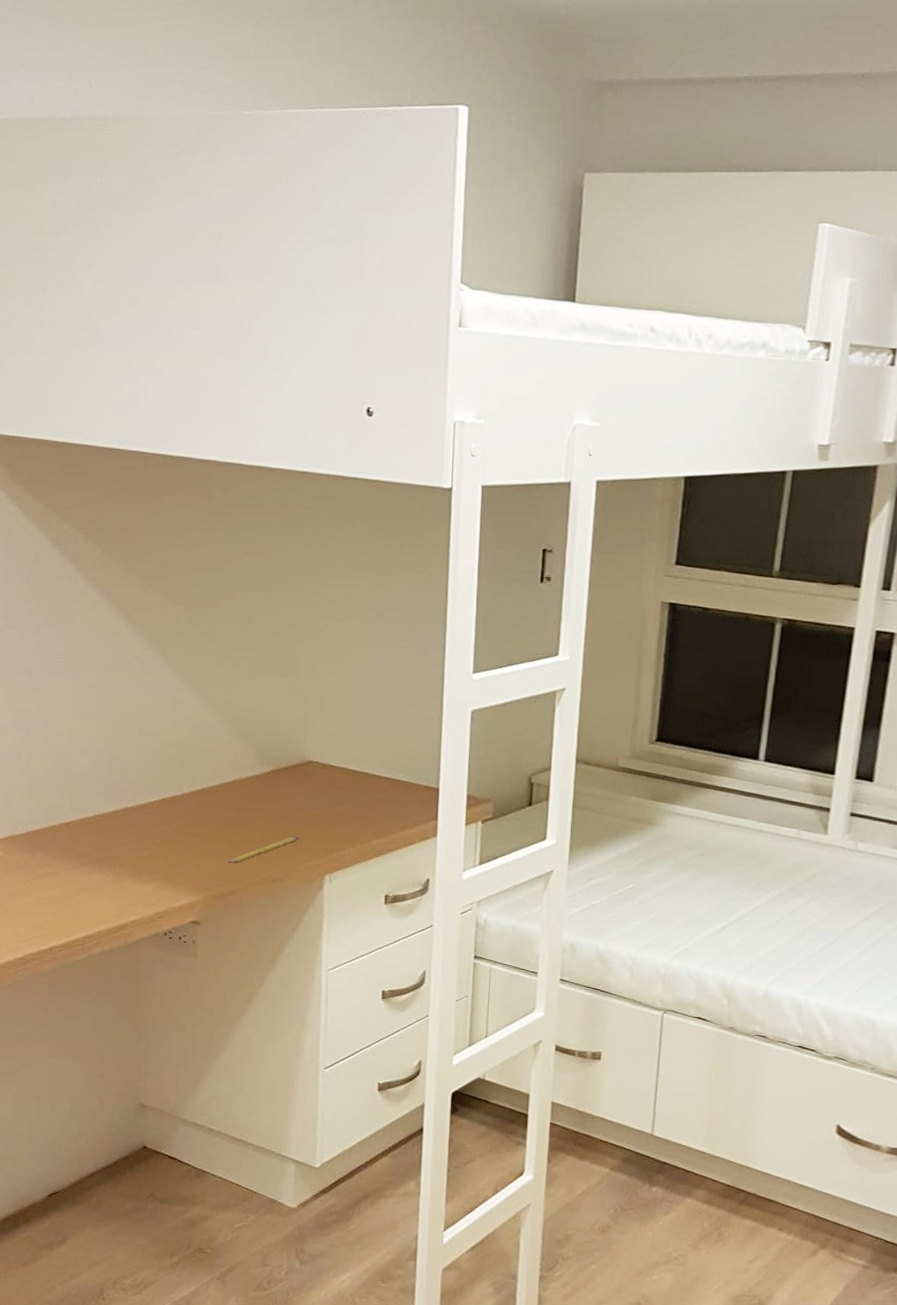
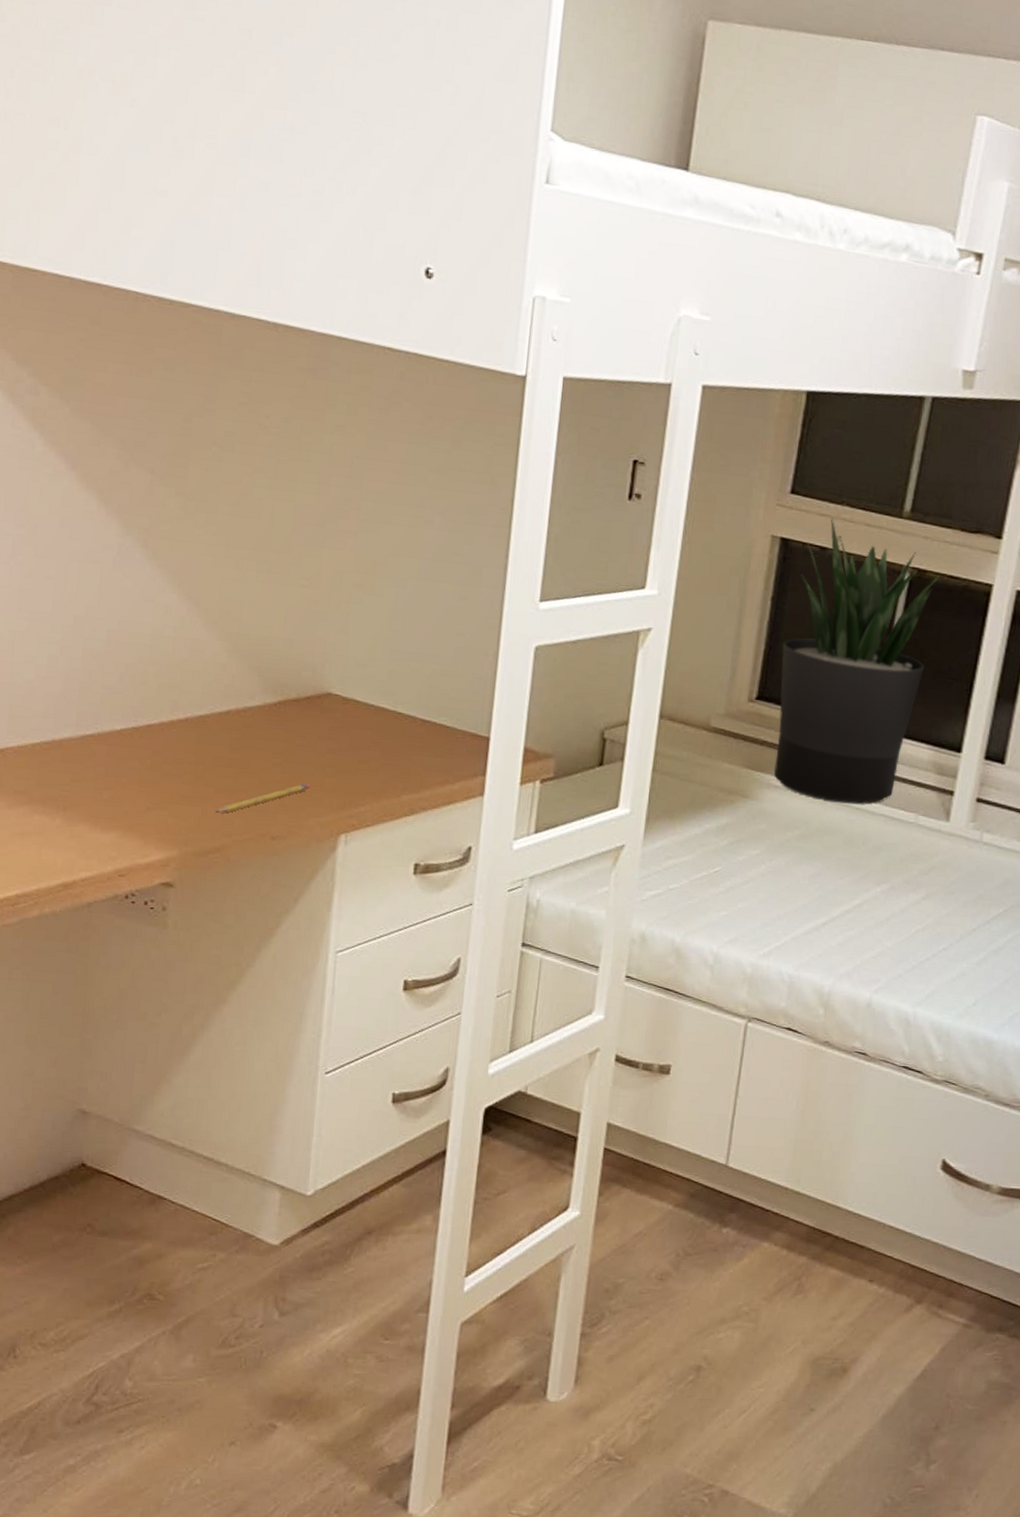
planter: none [674,582,807,824] -> present [774,517,939,803]

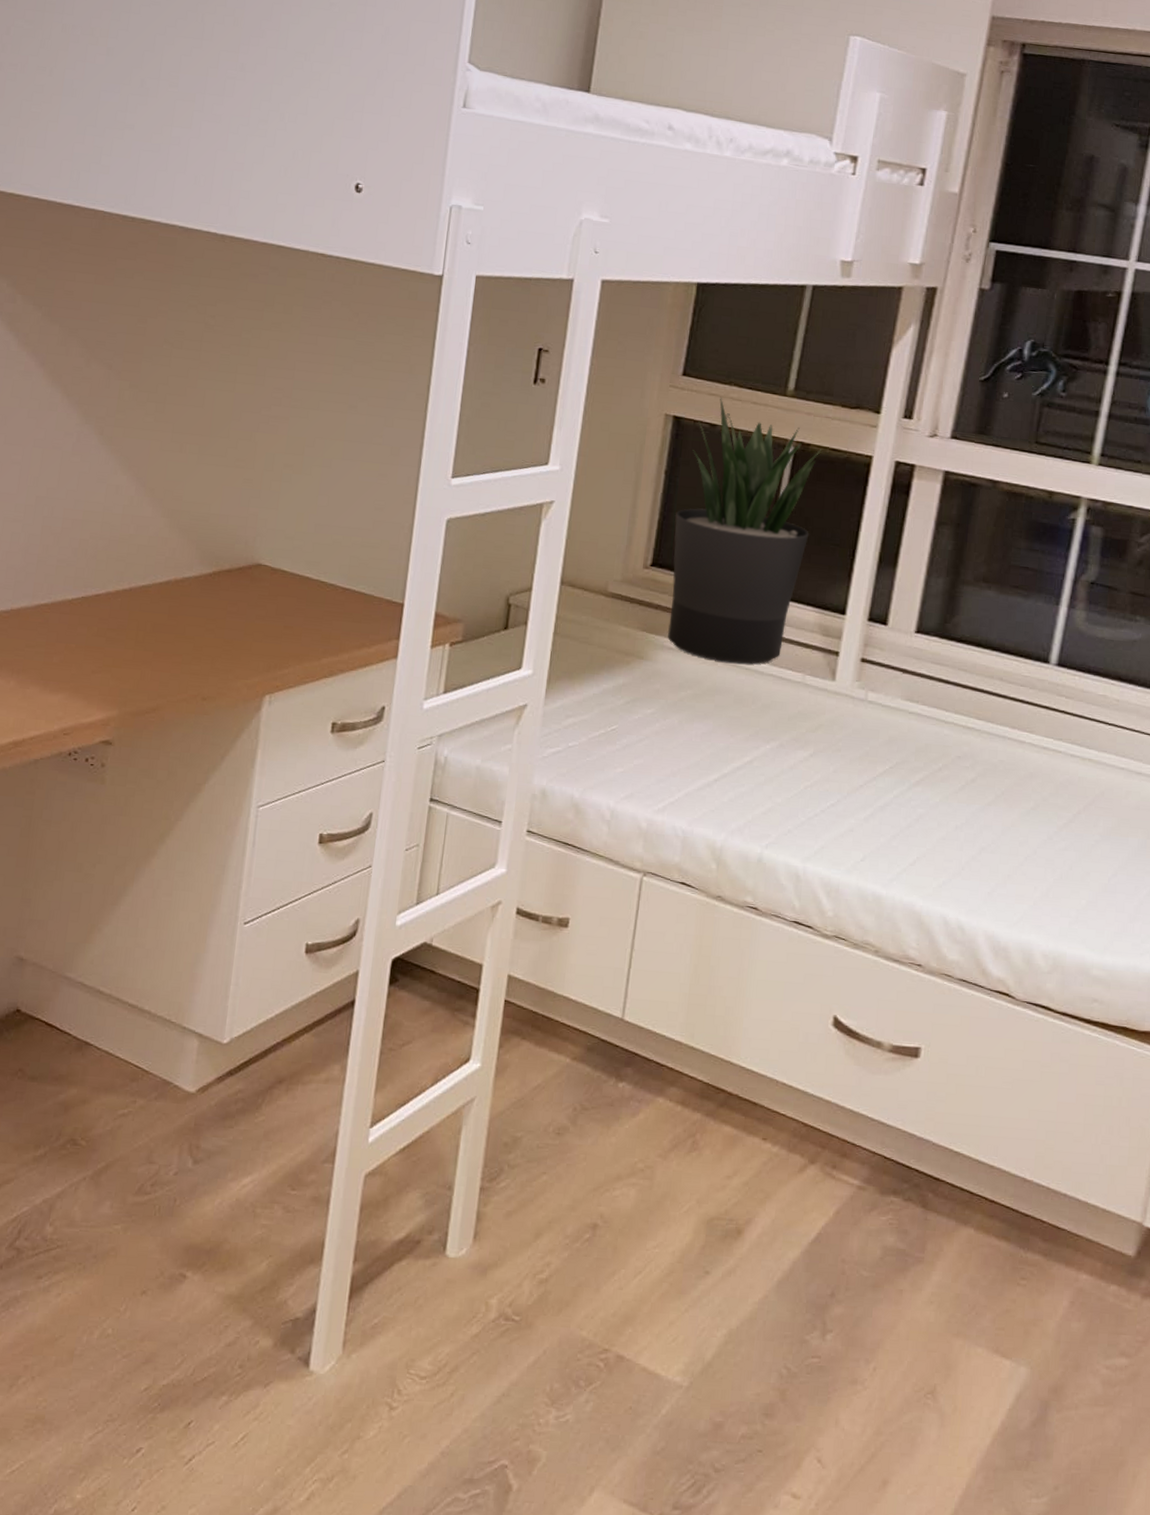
pencil: present [215,783,310,814] -> none [153,647,239,676]

